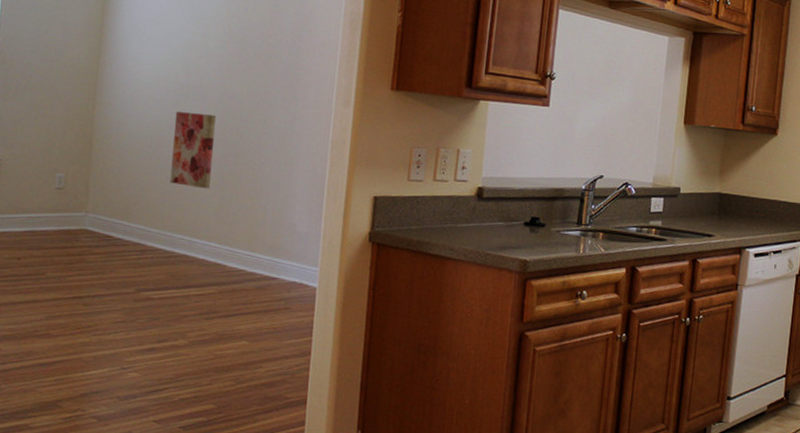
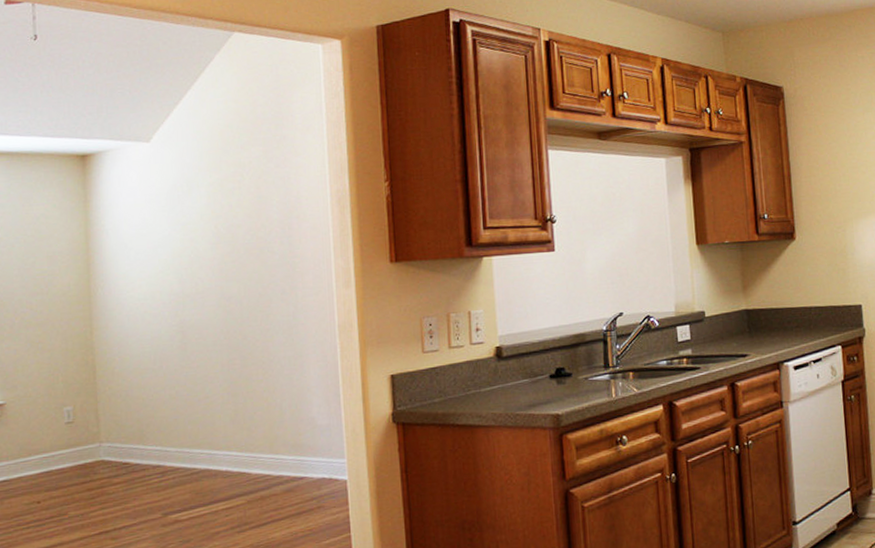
wall art: present [169,111,216,190] -> none [175,320,221,398]

